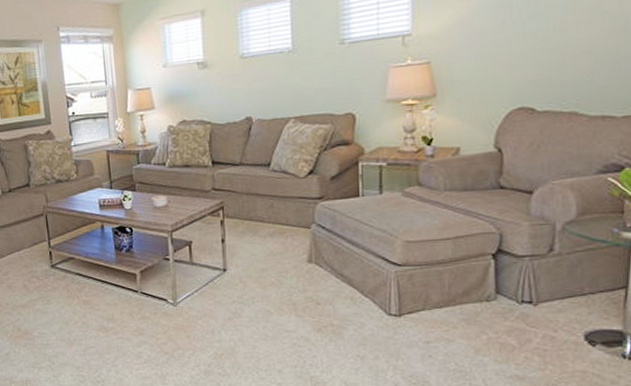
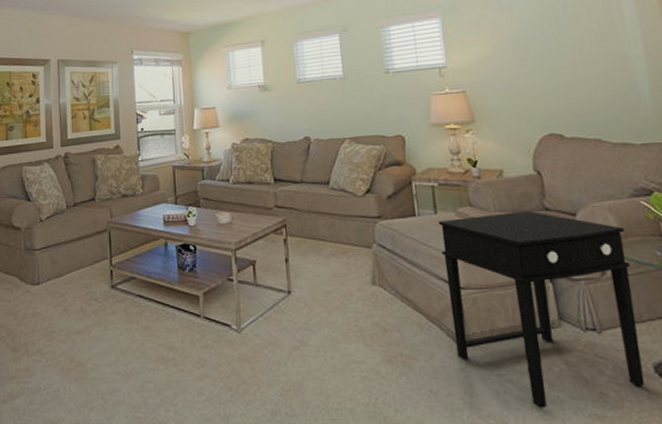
side table: none [382,189,584,370] -> present [438,210,645,408]

